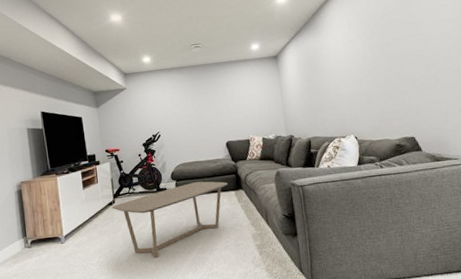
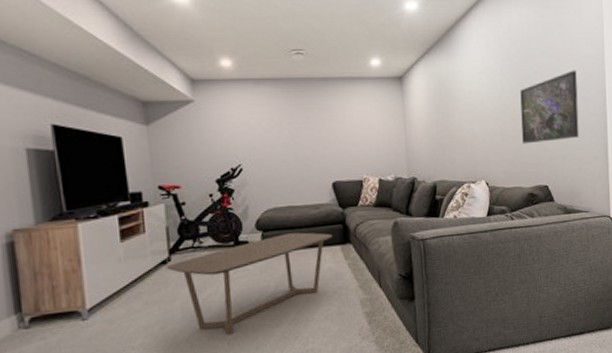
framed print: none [382,33,443,102] -> present [520,70,579,144]

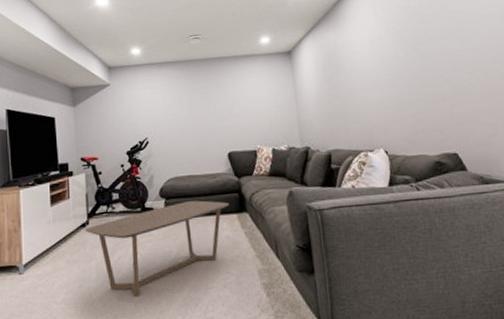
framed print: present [520,70,579,144] -> none [415,30,491,110]

